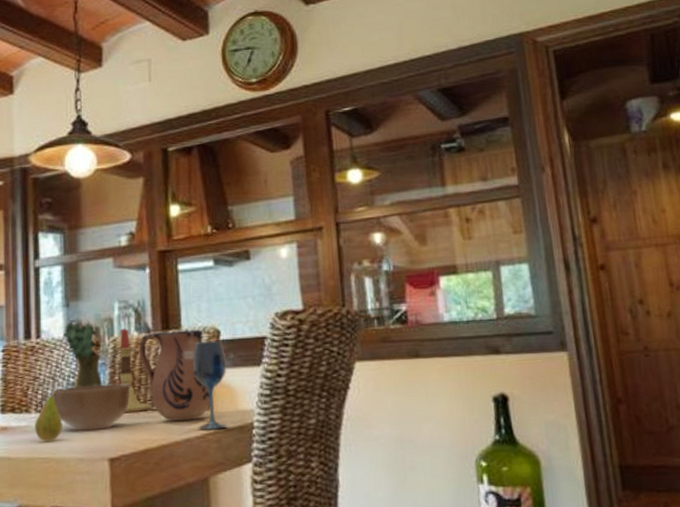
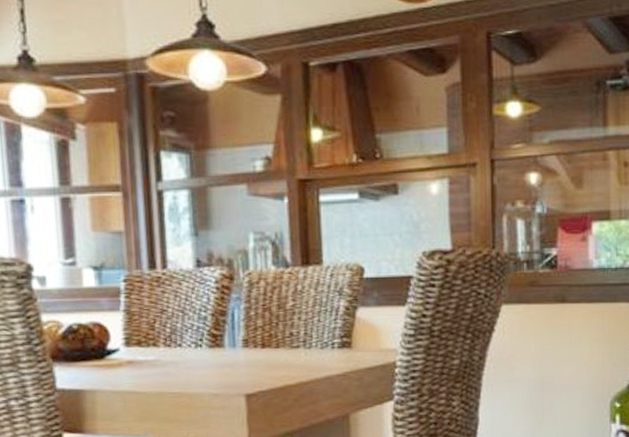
fruit: present [35,389,62,442] -> none [164,323,195,376]
bowl: present [52,383,130,431] -> none [182,319,268,367]
vase: present [62,318,103,388] -> none [191,248,238,323]
candlestick: present [114,328,150,412] -> none [250,261,289,349]
ceramic pitcher: present [139,329,211,421] -> none [277,266,353,358]
wineglass: present [192,340,228,431] -> none [334,278,371,369]

